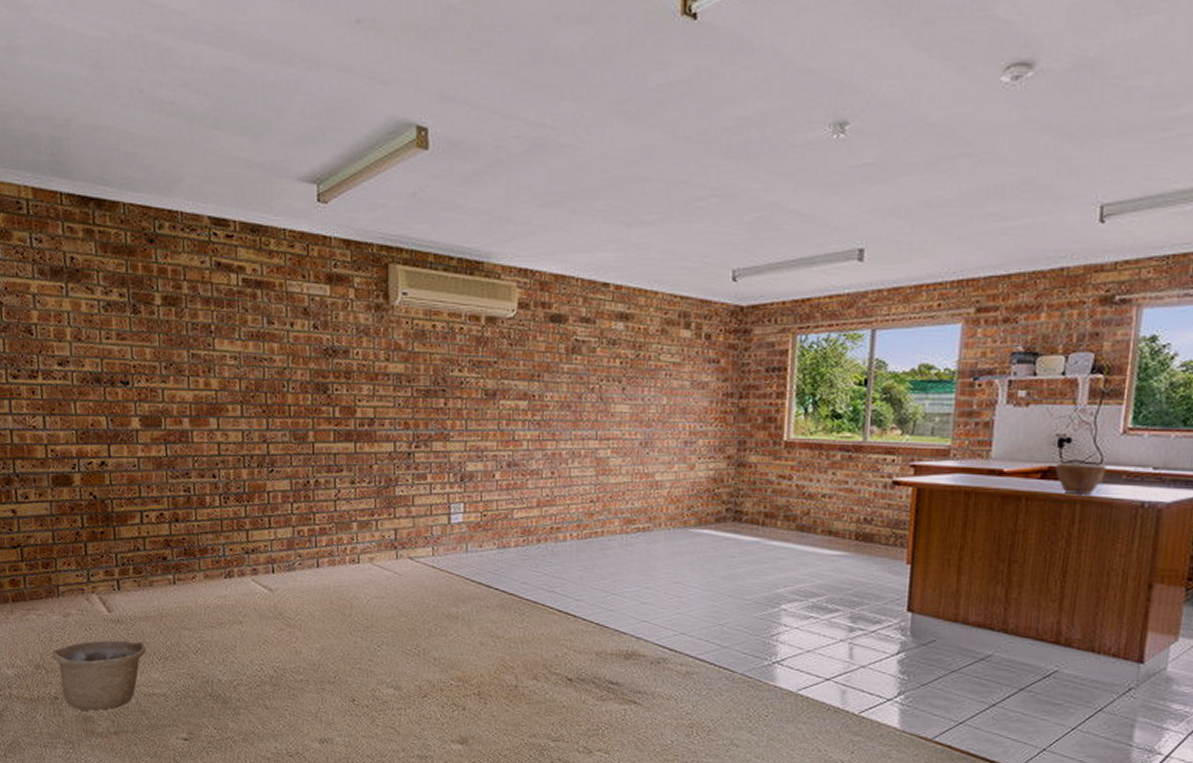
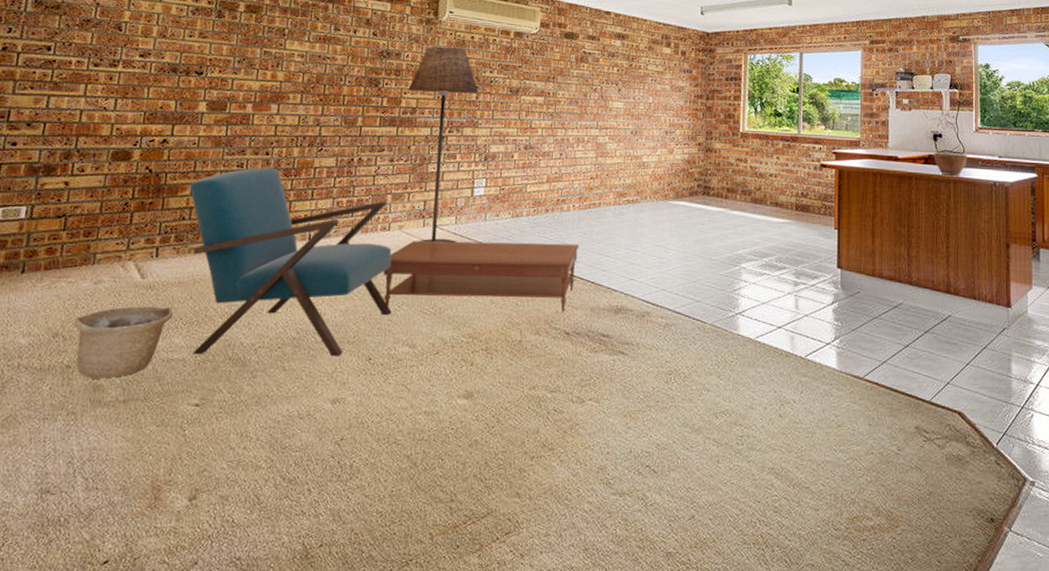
armchair: none [138,492,371,696] -> present [189,167,392,356]
coffee table: none [357,575,580,656] -> present [383,241,580,312]
floor lamp: none [362,340,447,577] -> present [408,46,479,243]

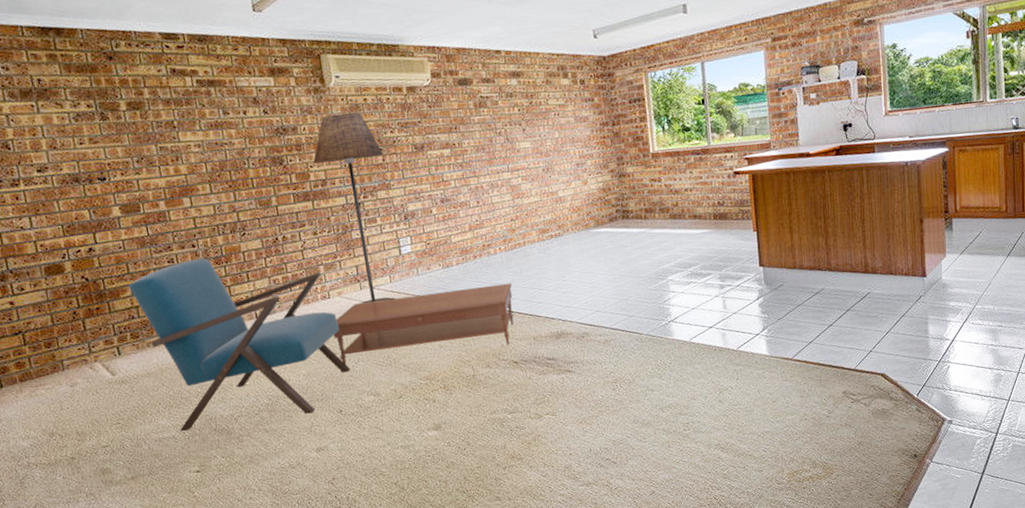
basket: present [73,306,173,379] -> none [63,395,152,465]
bowl: present [933,152,968,176] -> none [844,139,879,164]

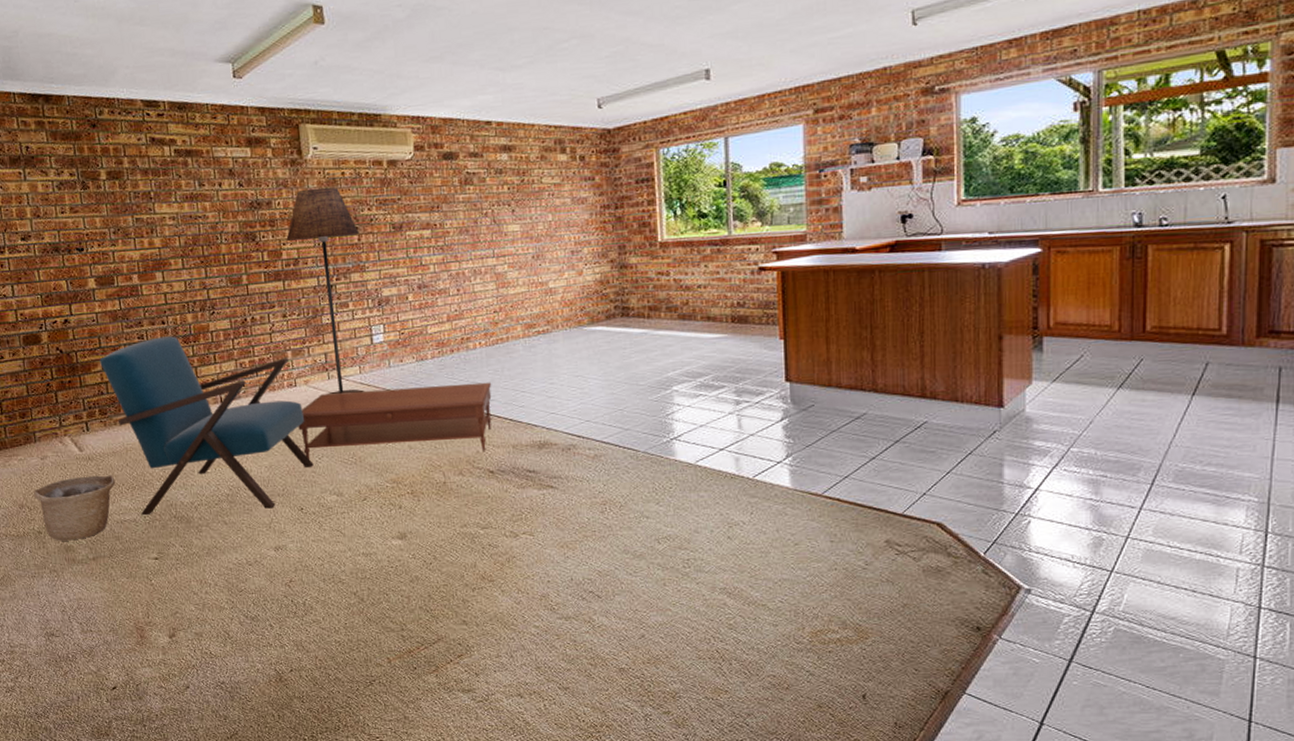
basket: none [63,395,152,465] -> present [33,475,116,541]

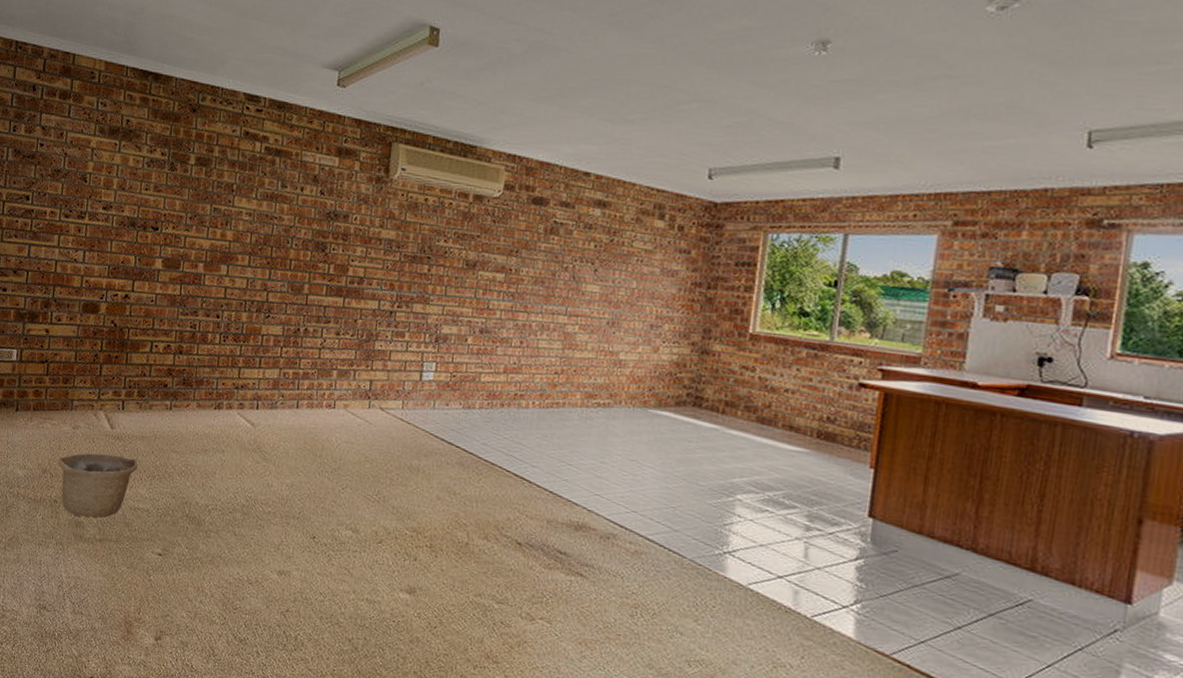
armchair: present [99,336,314,515] -> none [149,330,337,530]
floor lamp: present [286,187,365,395] -> none [356,208,431,429]
coffee table: present [298,382,492,459] -> none [328,422,538,520]

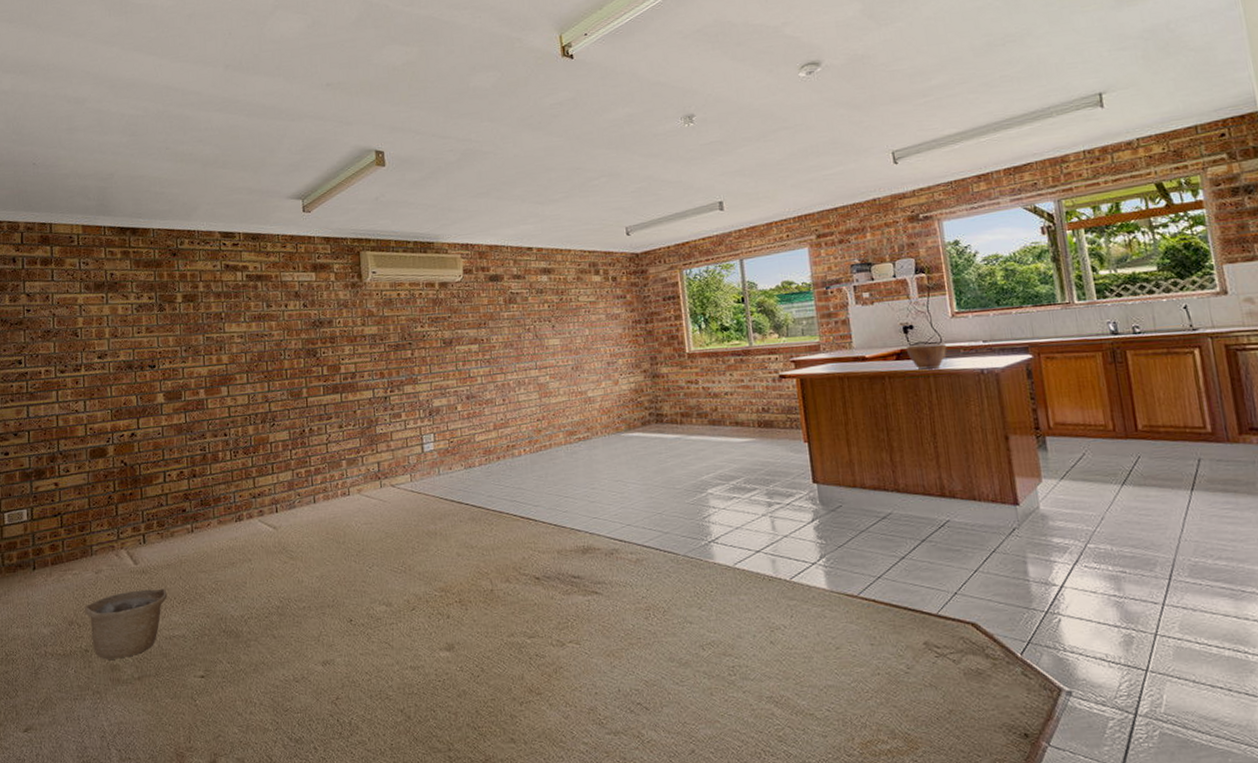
bowl: none [1034,382,1092,418] -> present [905,343,947,370]

